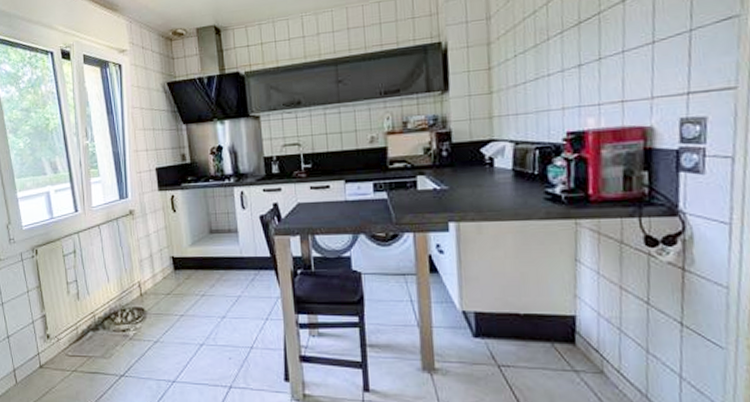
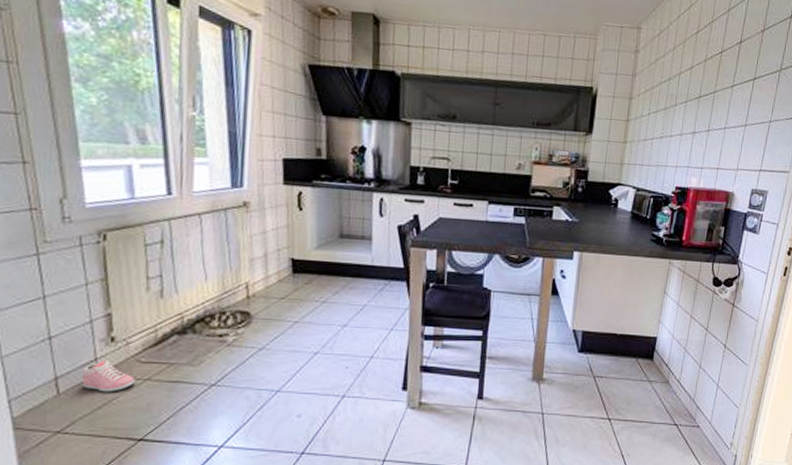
sneaker: none [30,354,66,382] -> present [81,359,135,392]

